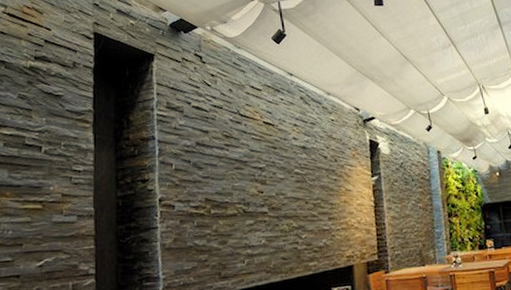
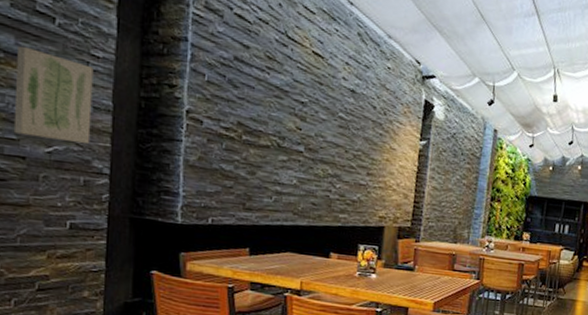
wall art: none [8,176,76,256] -> present [13,45,94,145]

